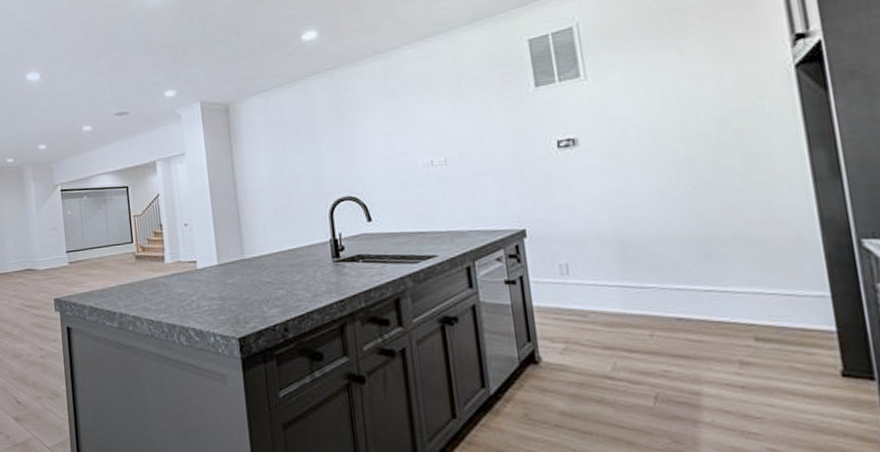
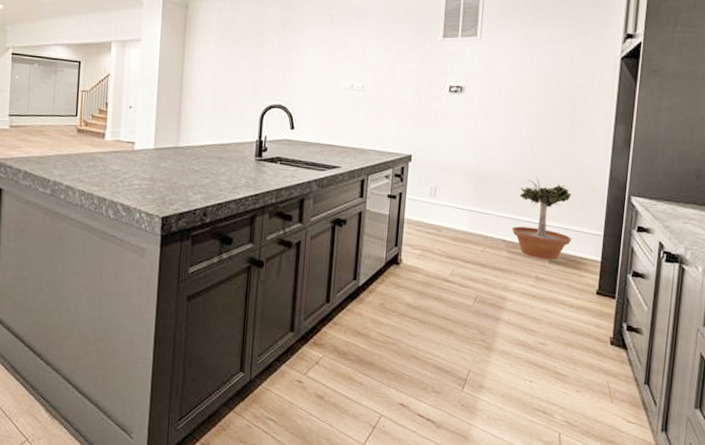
potted tree: none [686,232,783,338] -> present [511,177,572,260]

